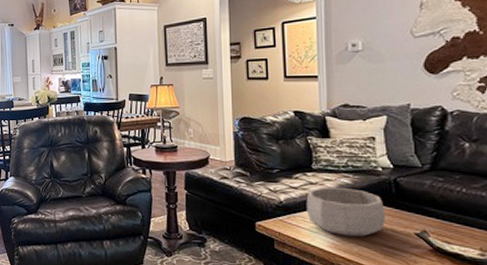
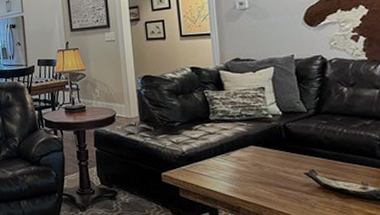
decorative bowl: present [306,187,386,237] -> none [206,135,279,180]

